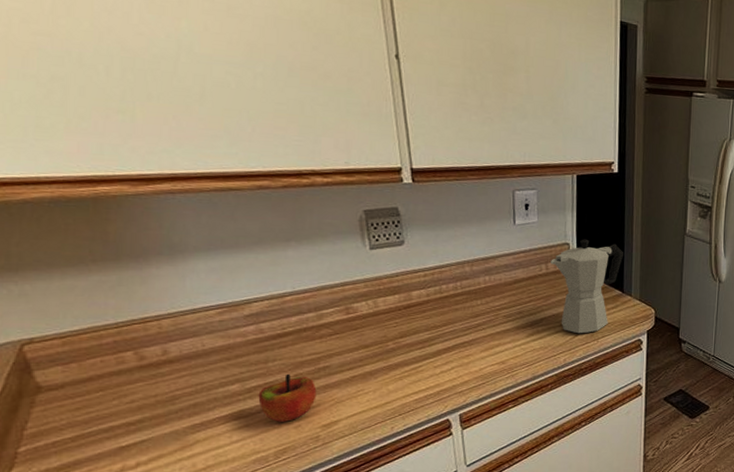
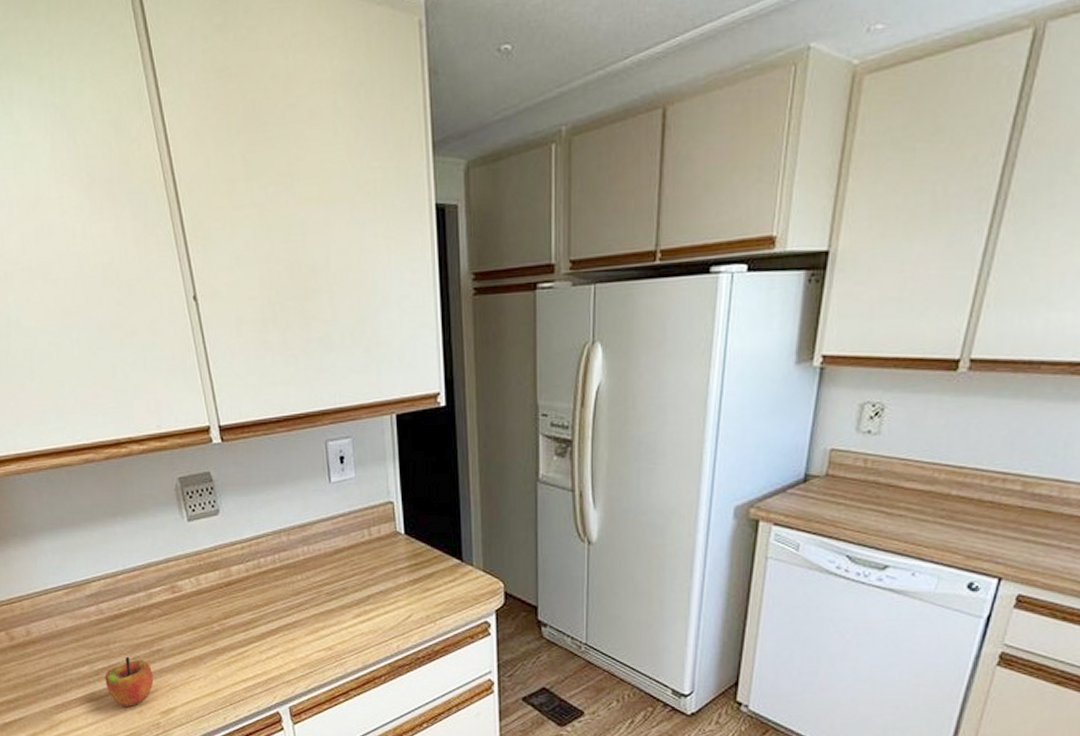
moka pot: present [551,239,624,334] -> none [373,495,460,614]

